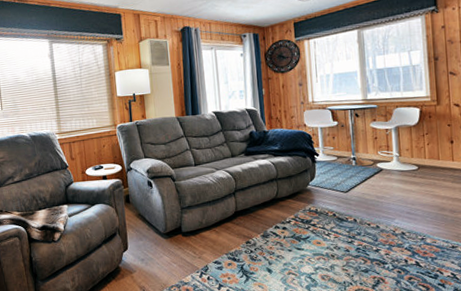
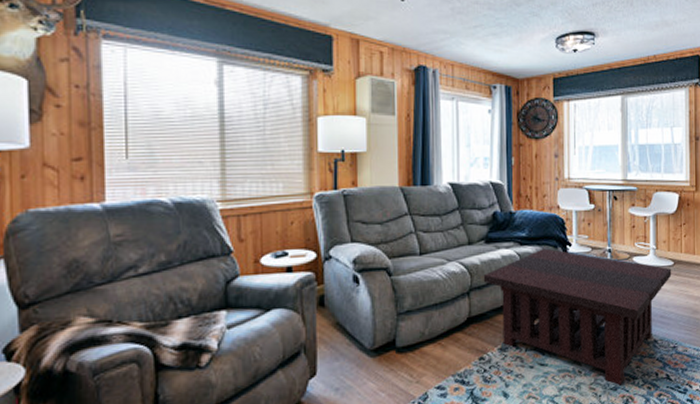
coffee table: none [245,158,417,269] -> present [483,248,672,386]

